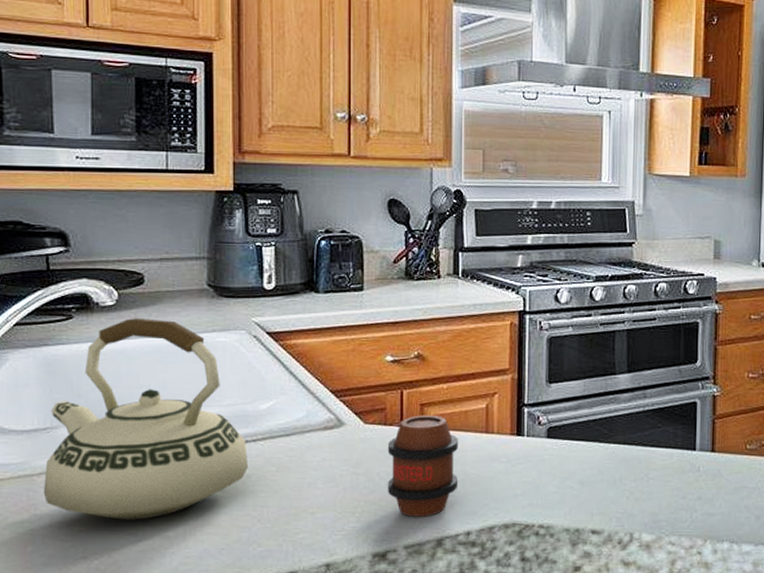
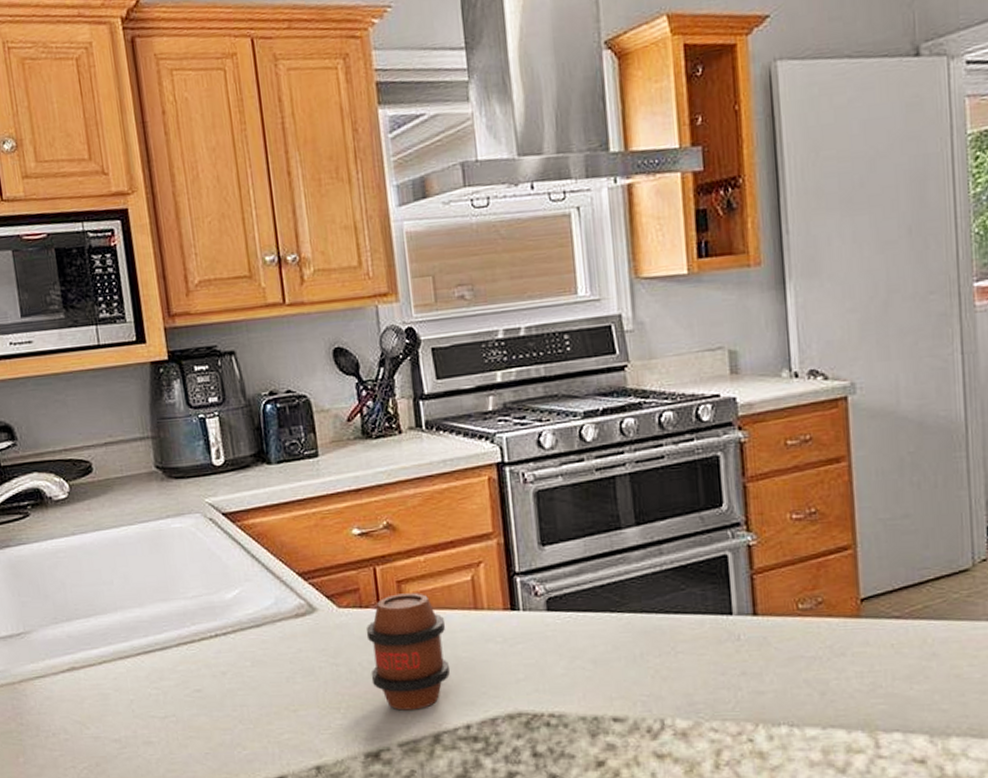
teakettle: present [43,318,249,520] -> none [21,509,223,726]

